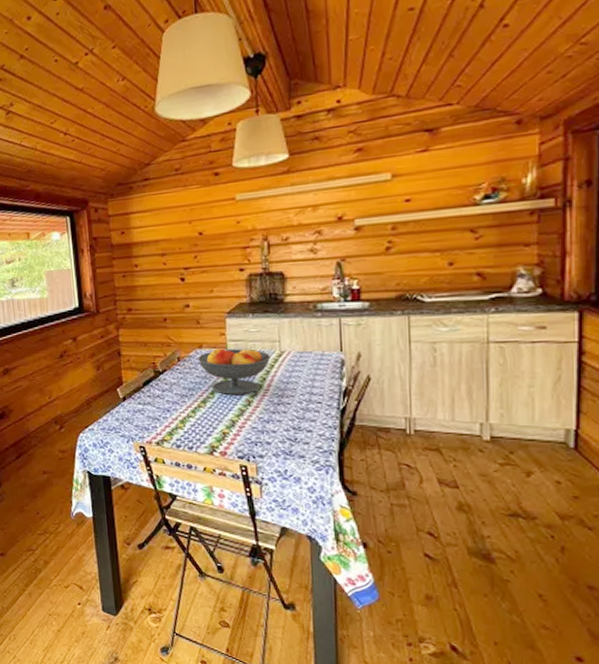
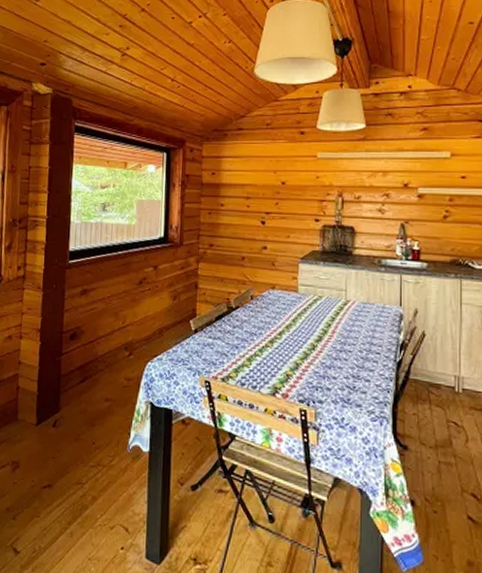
fruit bowl: present [197,347,270,395] -> none [269,291,336,338]

